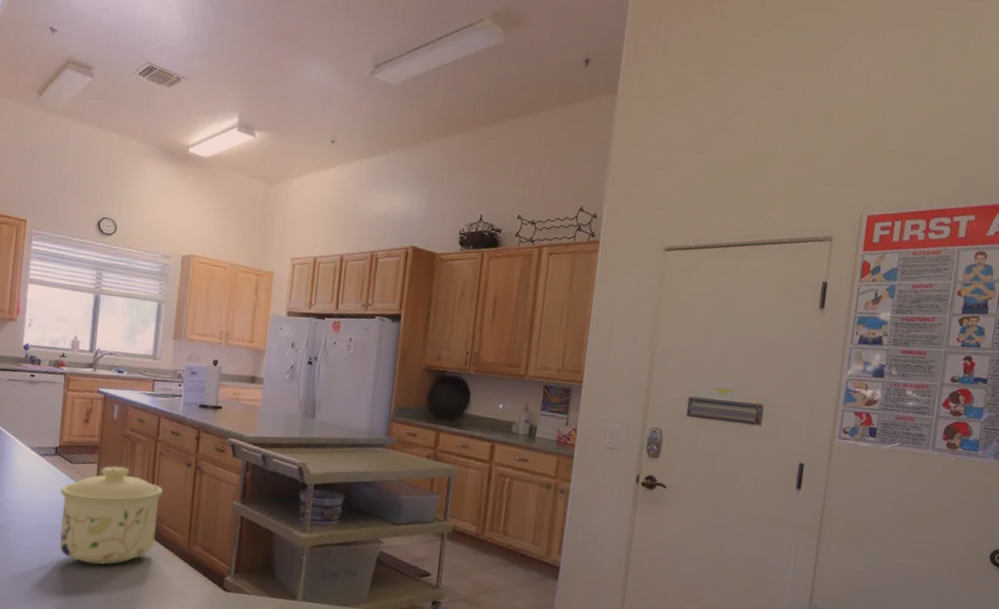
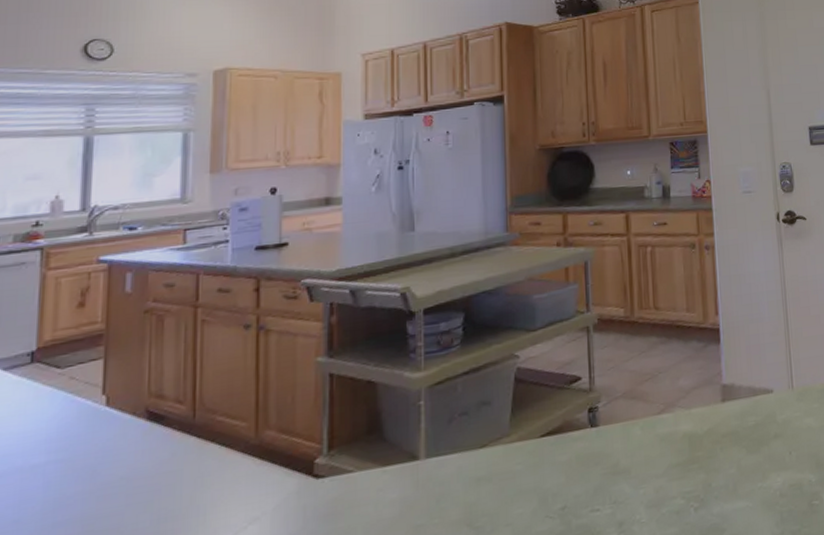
sugar bowl: present [60,465,163,565] -> none [43,352,211,506]

